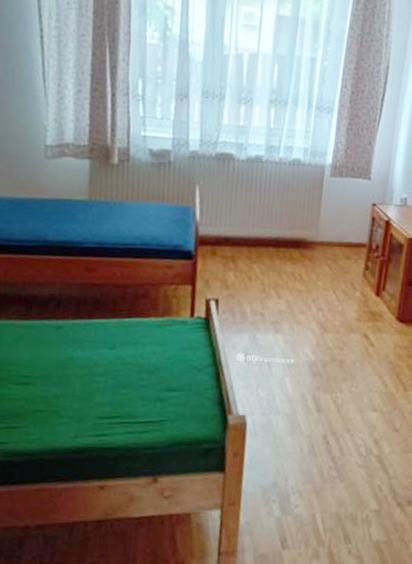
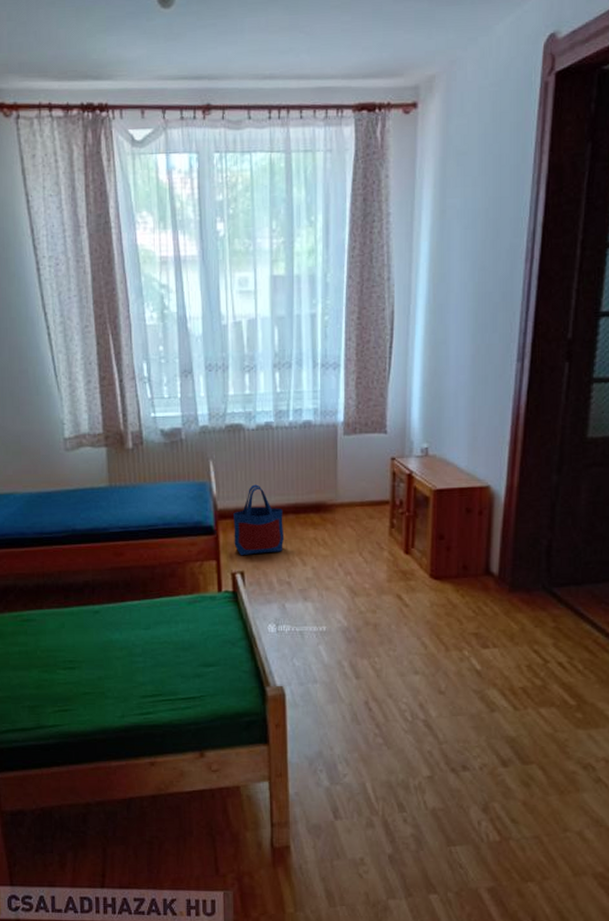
tote bag: none [212,214,264,284] -> present [233,484,285,556]

